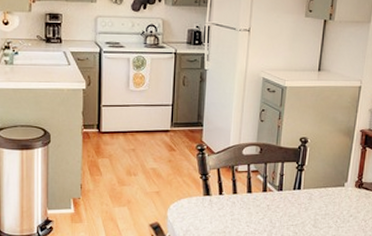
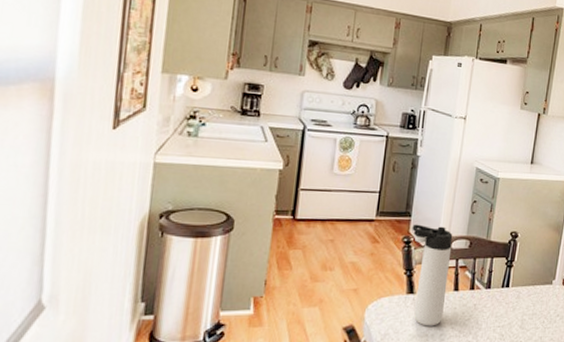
thermos bottle: none [204,133,244,224] -> present [412,224,453,326]

